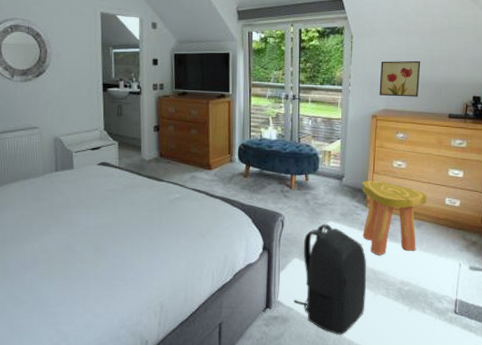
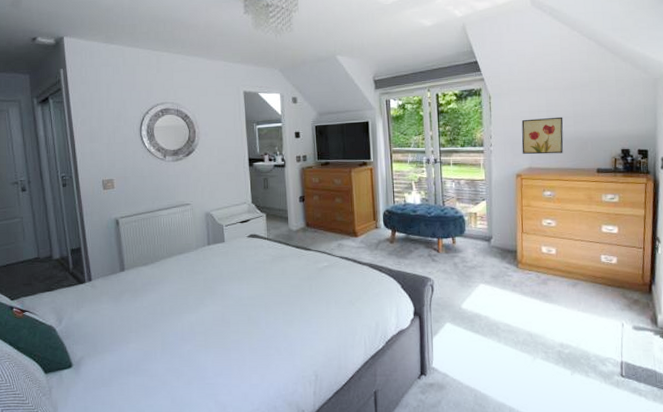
backpack: present [293,223,367,335] -> none [448,286,524,401]
stool: present [362,180,427,255] -> none [511,240,581,317]

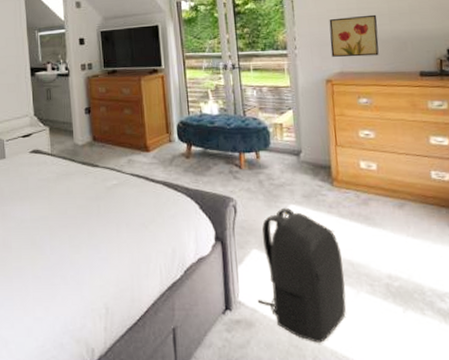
backpack: none [448,286,524,401] -> present [257,207,346,343]

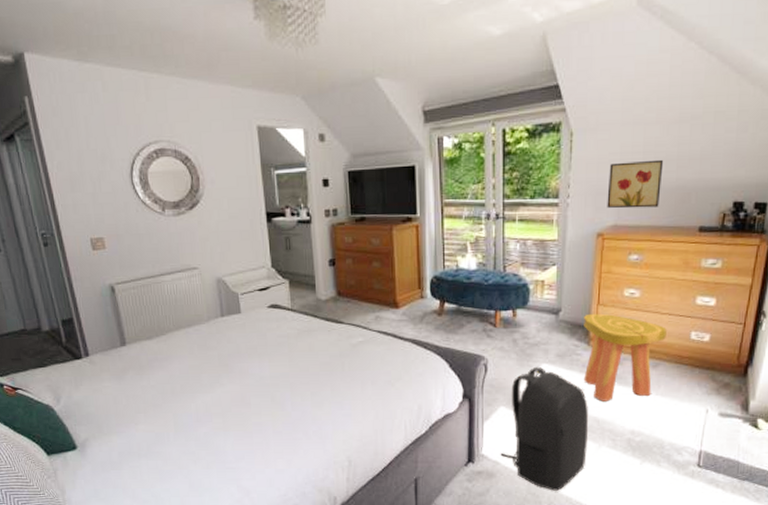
stool: none [324,154,407,243] -> present [584,313,667,401]

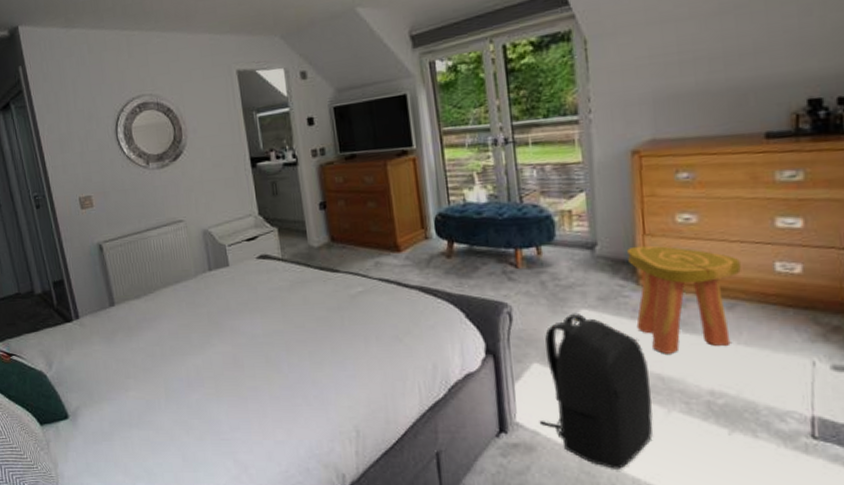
wall art: present [607,159,664,209] -> none [637,58,708,120]

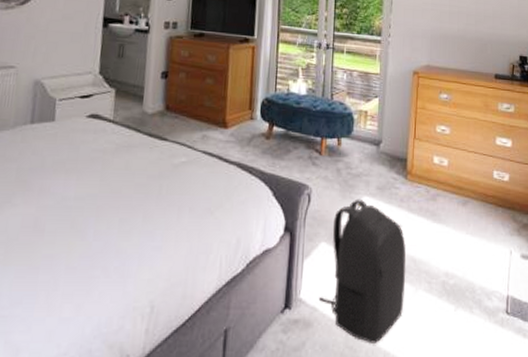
stool: present [627,245,741,354] -> none [402,147,473,239]

